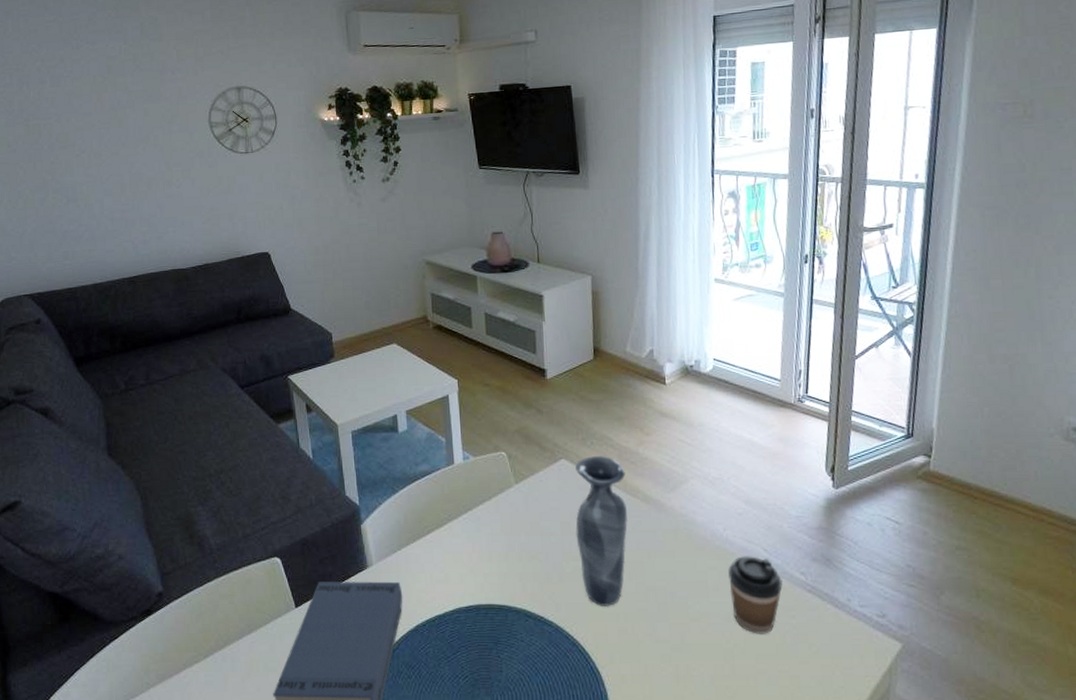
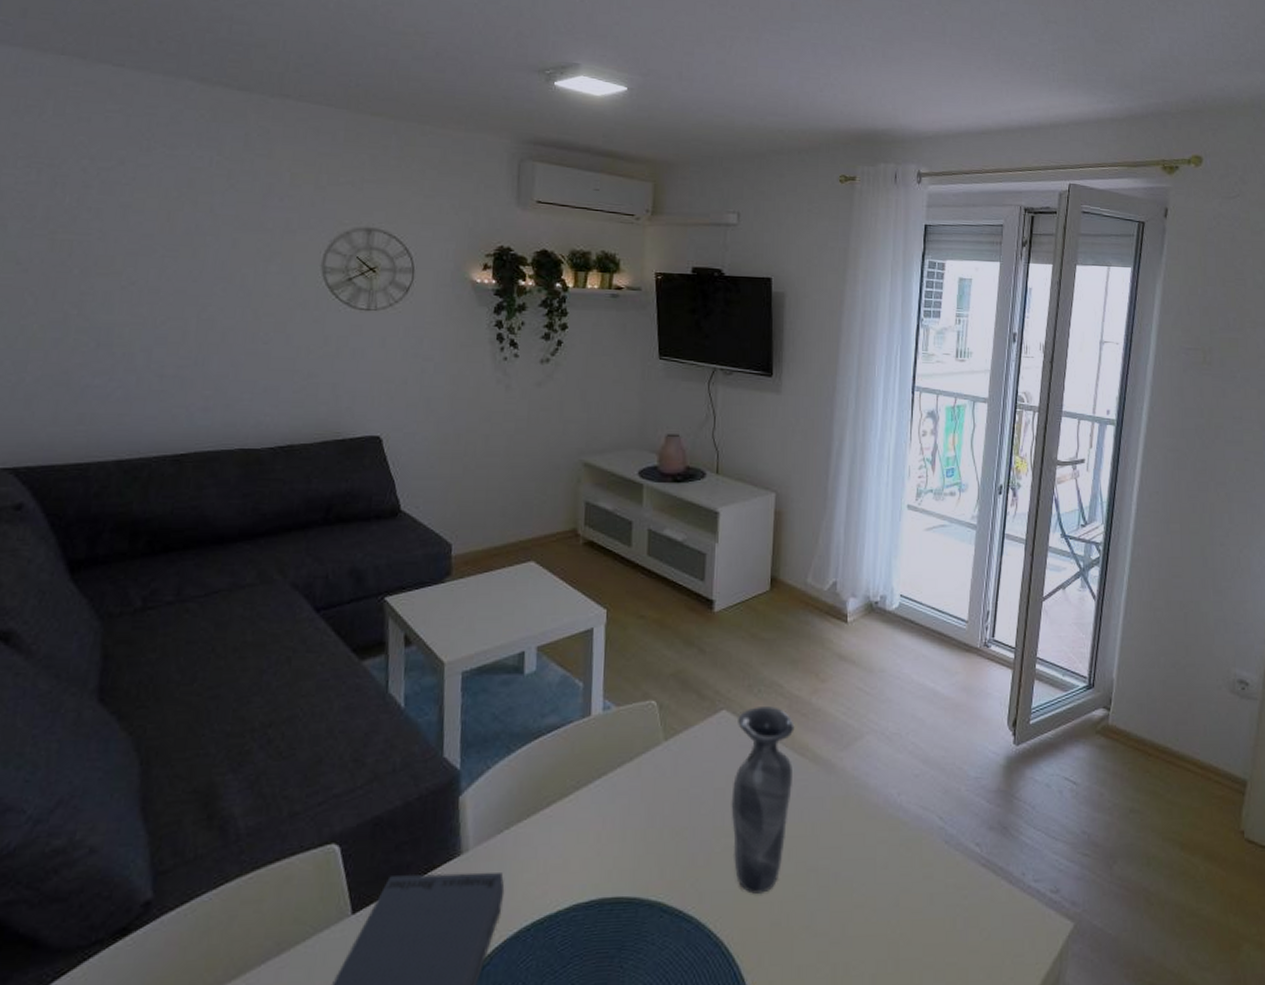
coffee cup: present [728,555,783,634] -> none [900,824,956,920]

